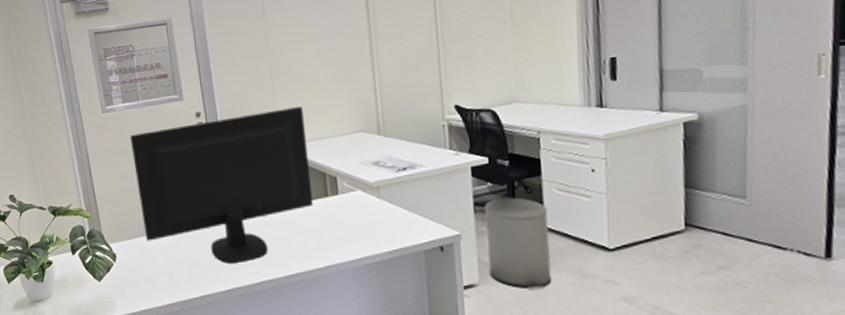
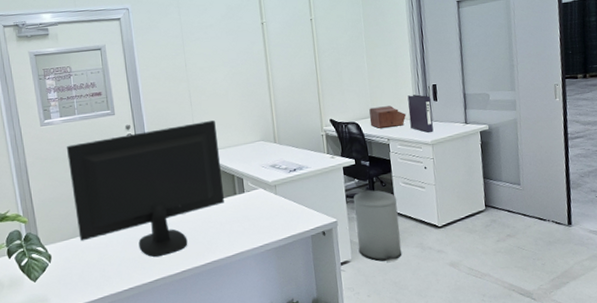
sewing box: none [511,87,568,118] -> present [369,106,407,129]
binder: none [570,71,609,123] -> present [407,94,434,133]

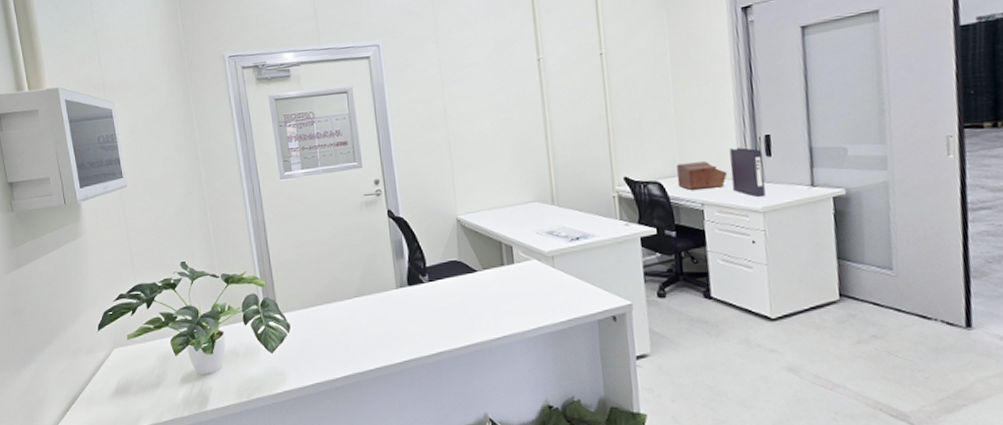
monitor: present [66,120,224,257] -> none [307,176,489,333]
pedal bin: present [353,189,402,263] -> none [653,266,720,361]

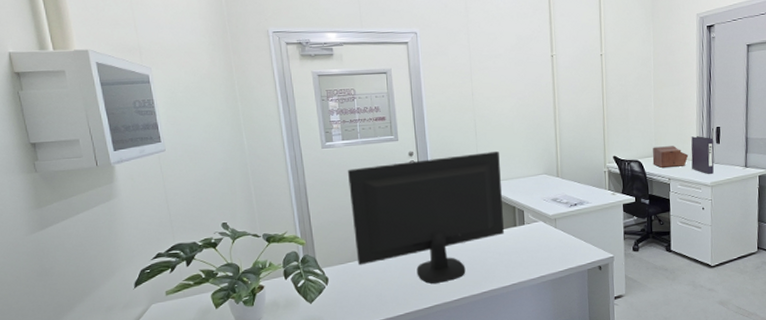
monitor: none [307,176,489,333] -> present [347,152,504,284]

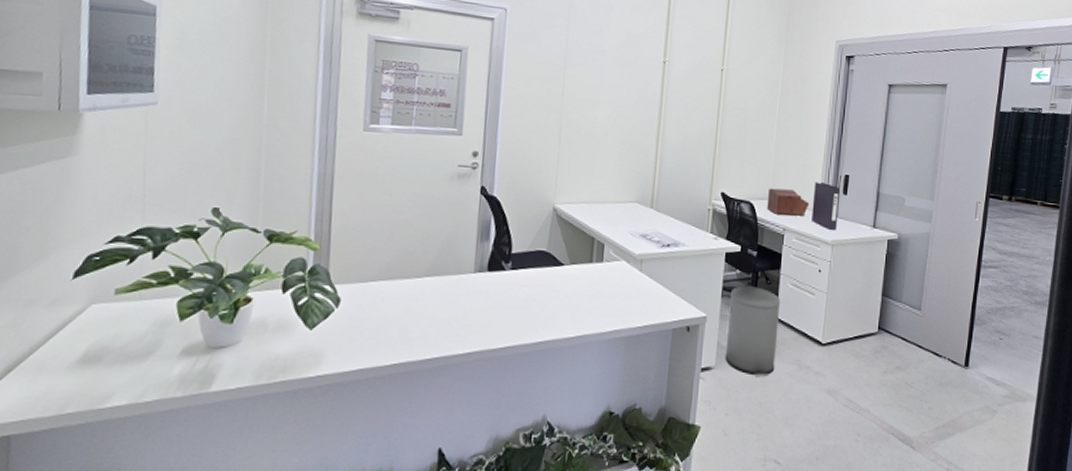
monitor: present [347,152,504,284] -> none [382,161,585,323]
pedal bin: none [631,227,674,299] -> present [725,284,781,378]

